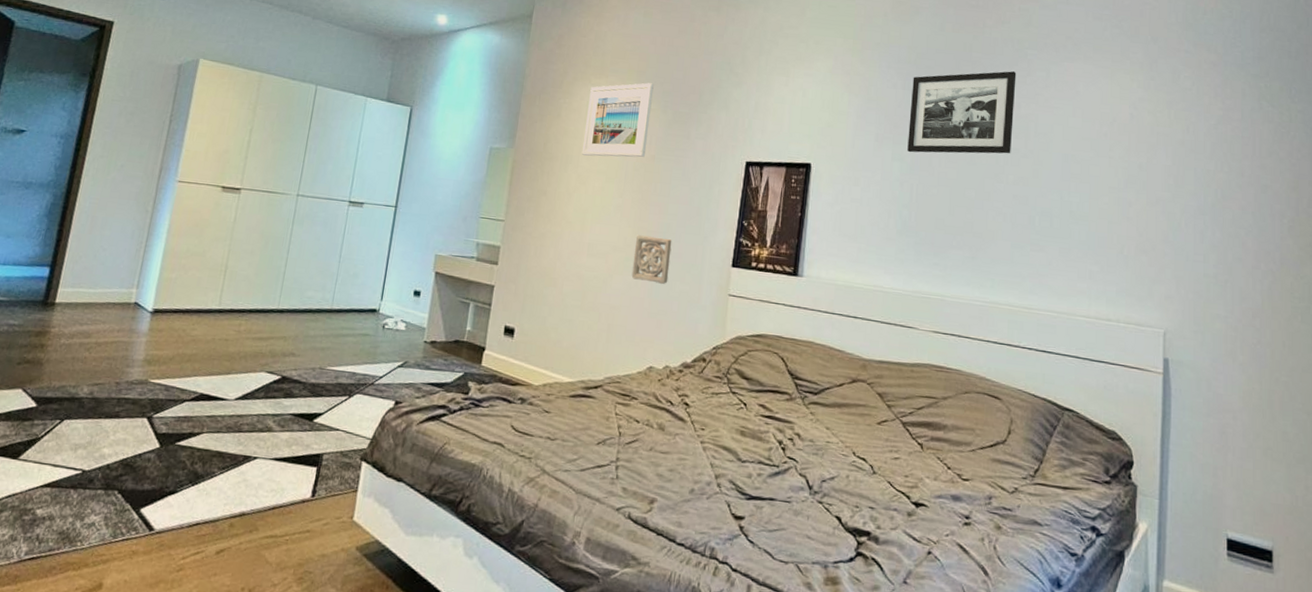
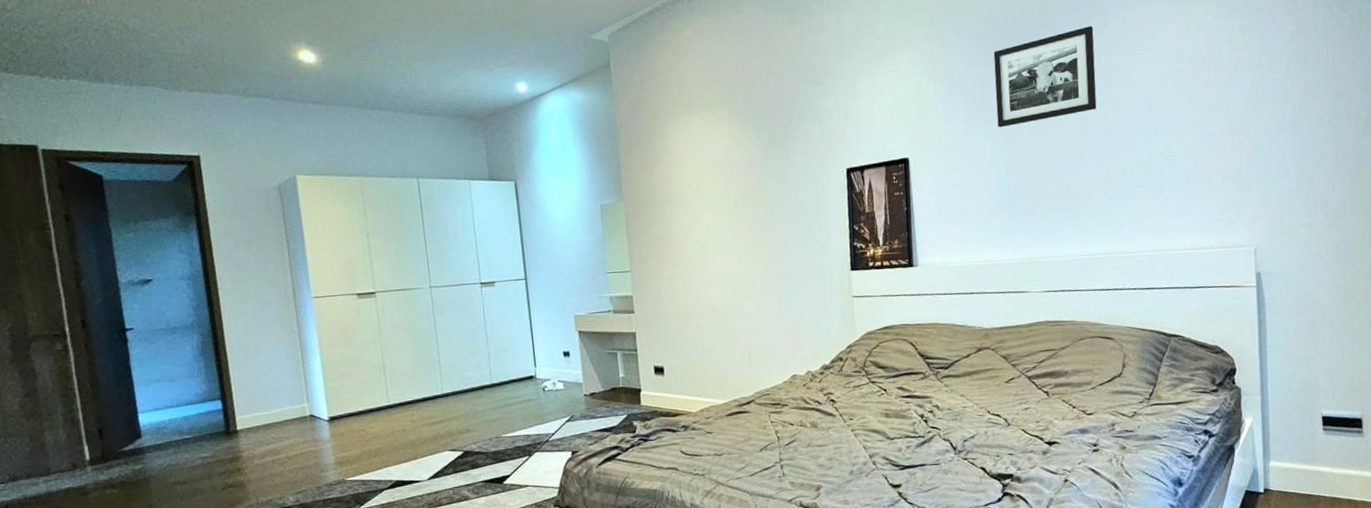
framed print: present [581,82,654,158] -> none [683,110,749,194]
wall ornament: present [631,235,672,285] -> none [757,256,795,300]

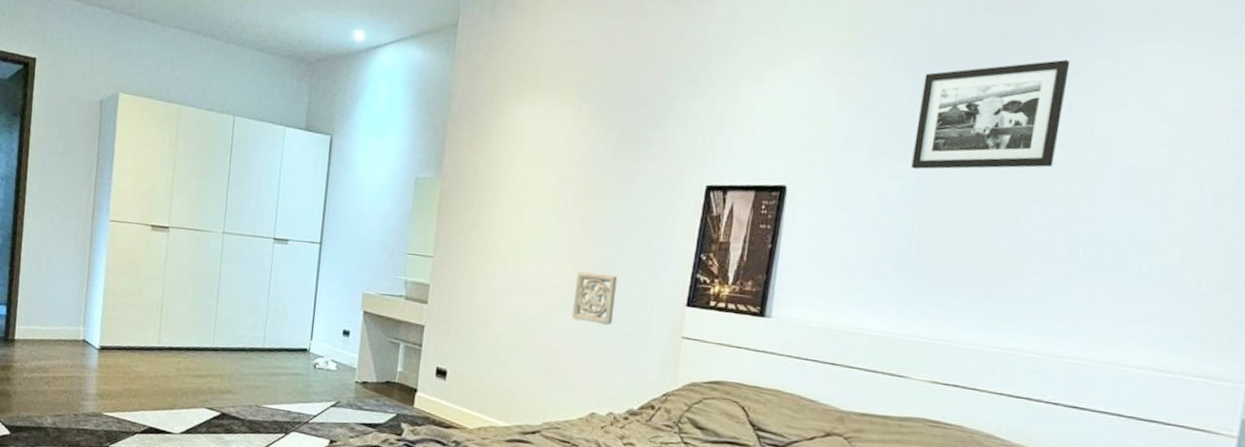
wall ornament: none [757,256,795,300] -> present [571,271,618,326]

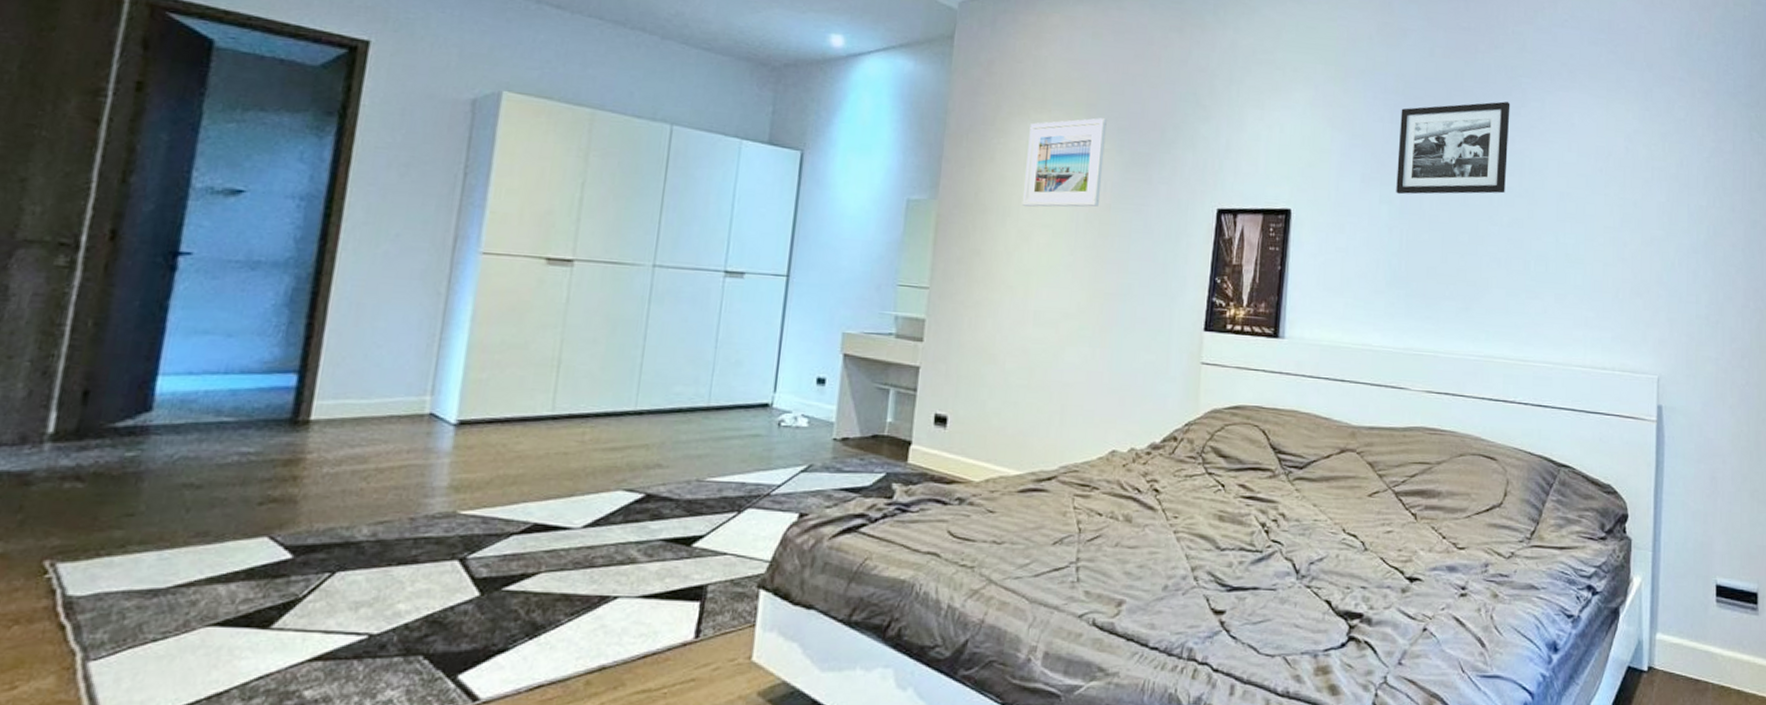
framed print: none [515,97,598,184] -> present [1022,118,1107,207]
wall ornament: present [571,271,618,326] -> none [1087,298,1134,356]

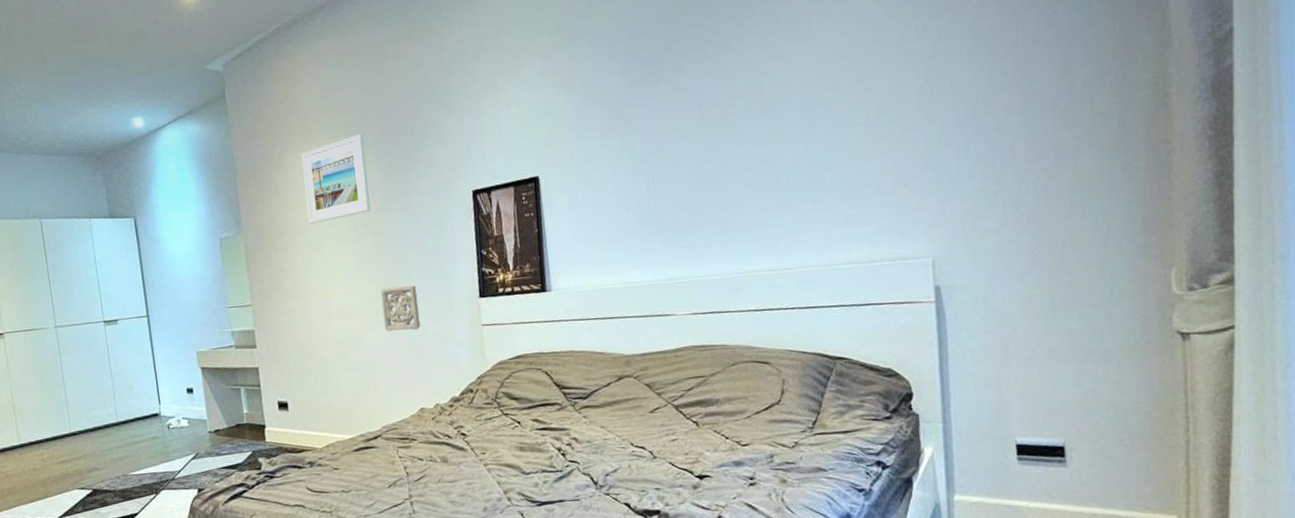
wall ornament: none [1087,298,1134,356] -> present [381,285,421,331]
picture frame: present [1396,101,1510,195] -> none [629,23,747,140]

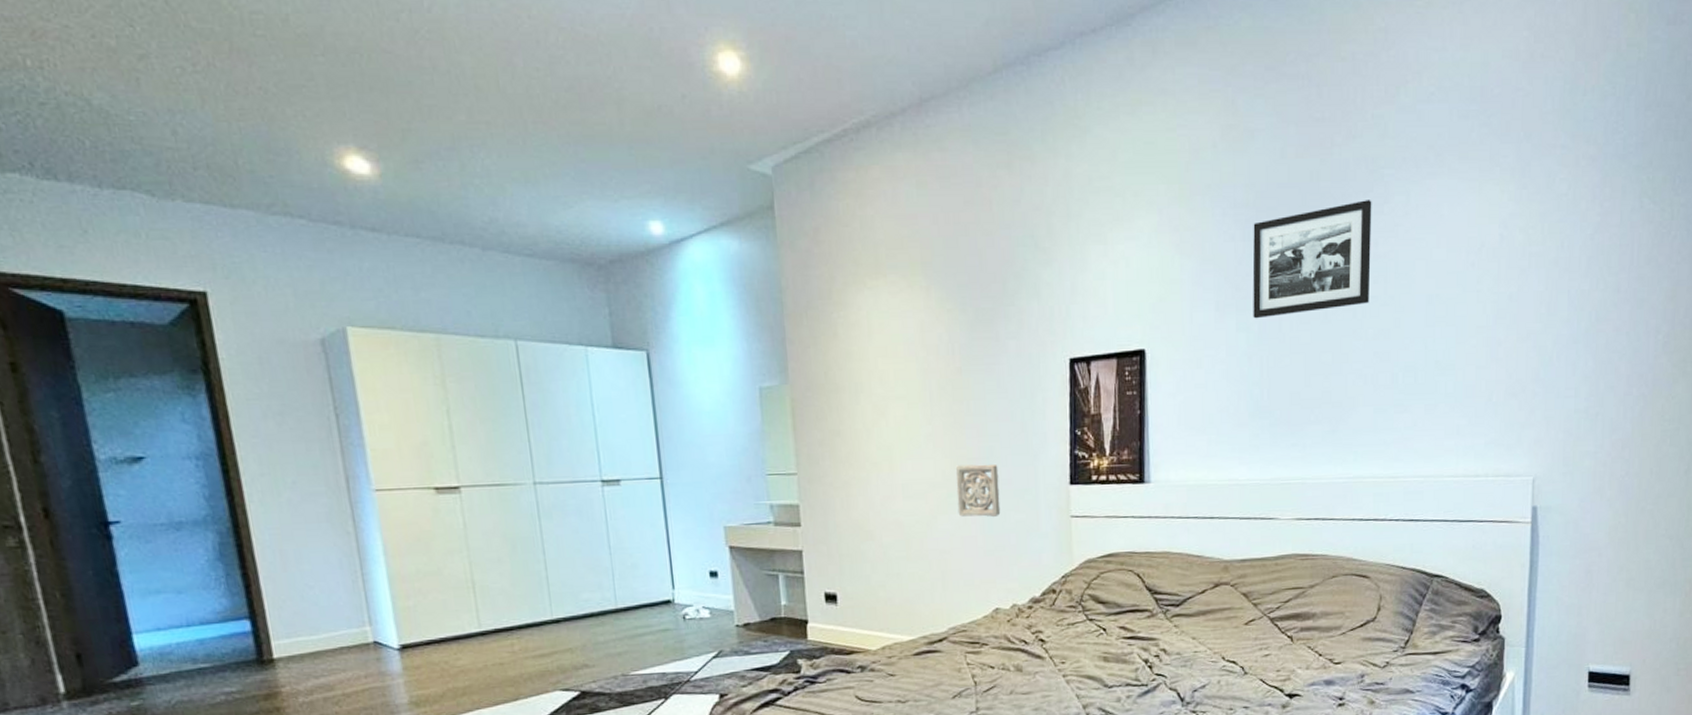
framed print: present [301,134,371,224] -> none [867,276,949,380]
picture frame: none [629,23,747,140] -> present [1252,200,1372,319]

